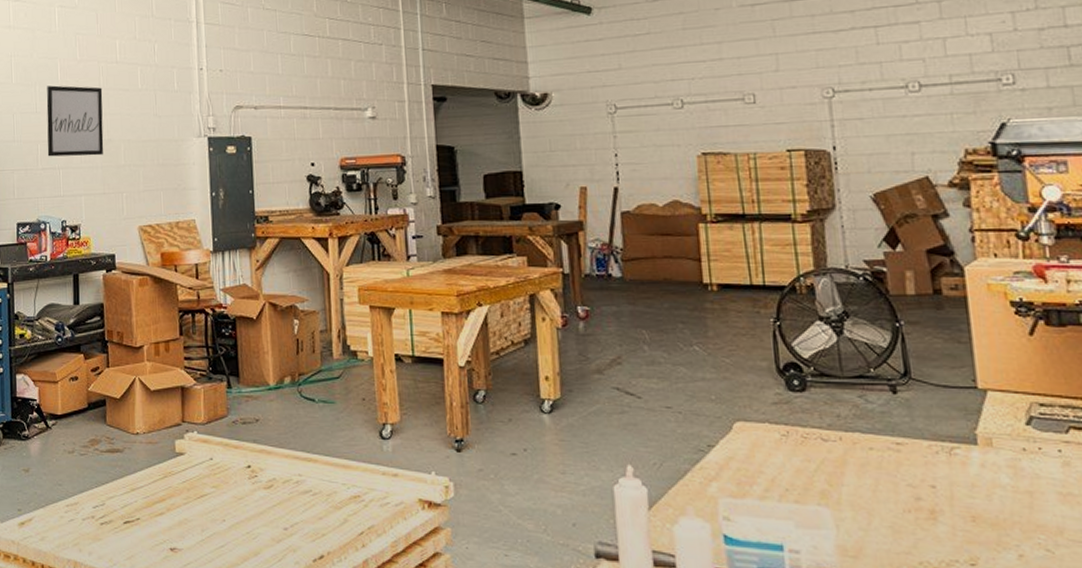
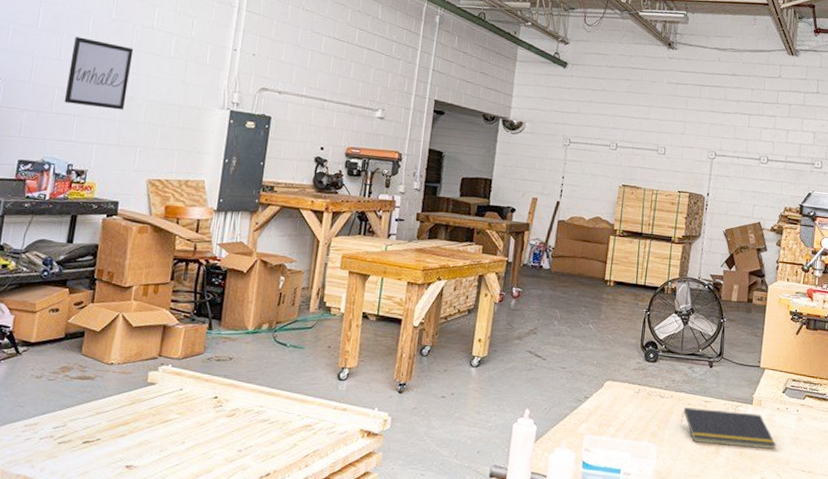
notepad: none [862,452,1035,513] -> present [681,407,776,450]

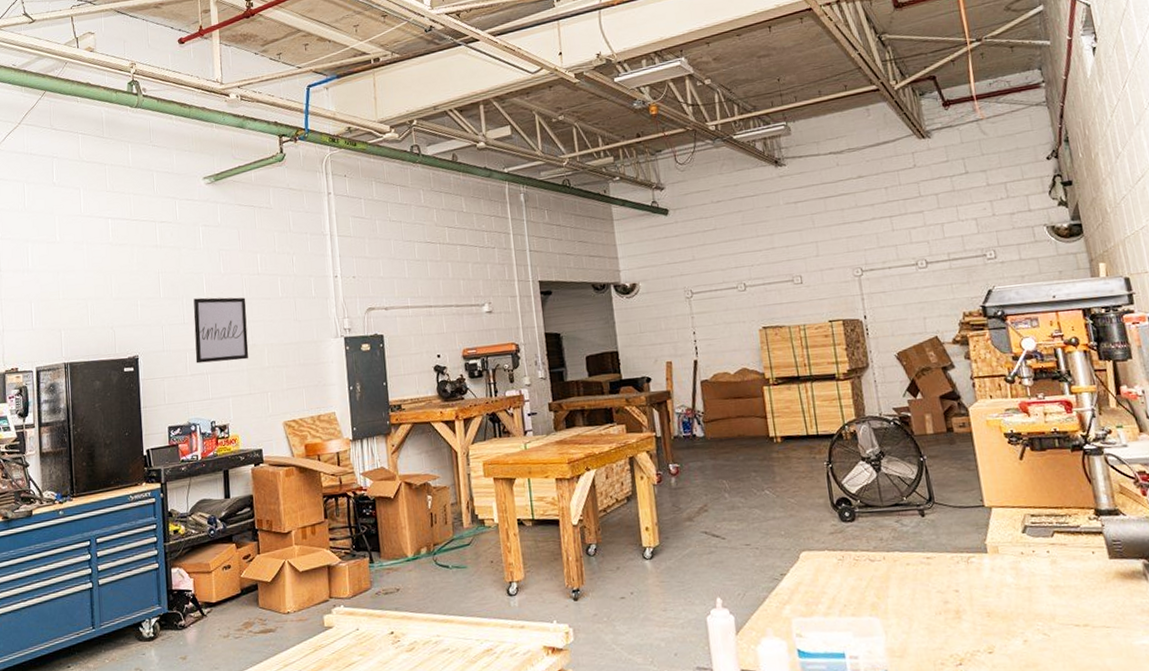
notepad: present [681,407,776,450] -> none [902,562,1033,610]

